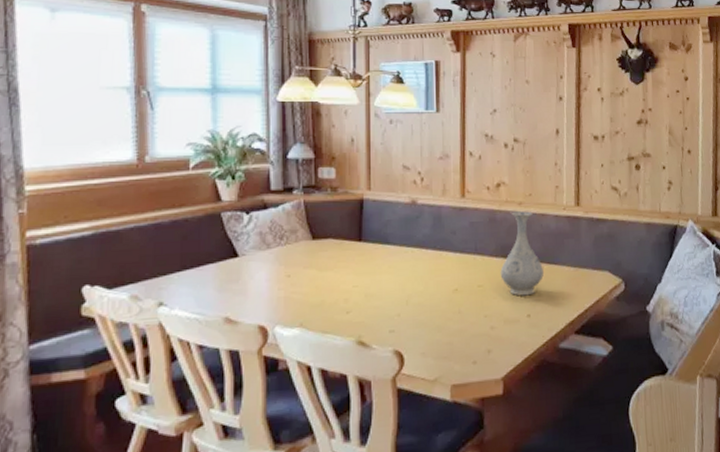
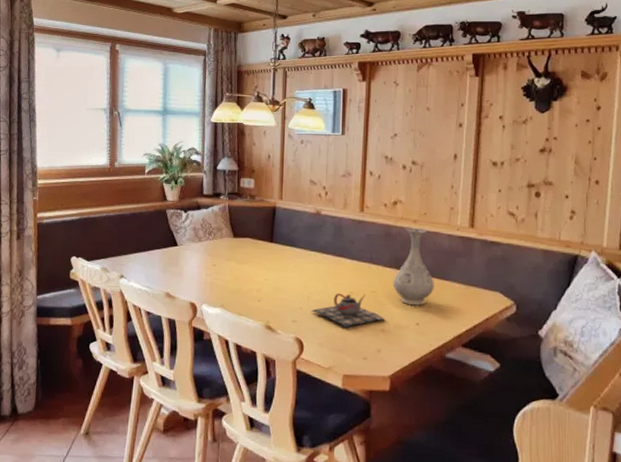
teapot: none [411,290,495,331] -> present [311,293,386,328]

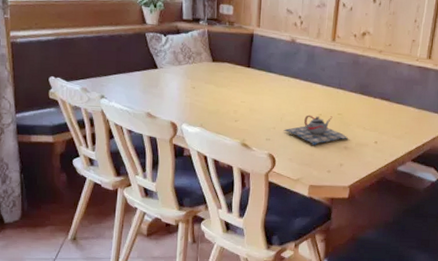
vase: present [393,228,434,306] -> none [357,58,393,127]

